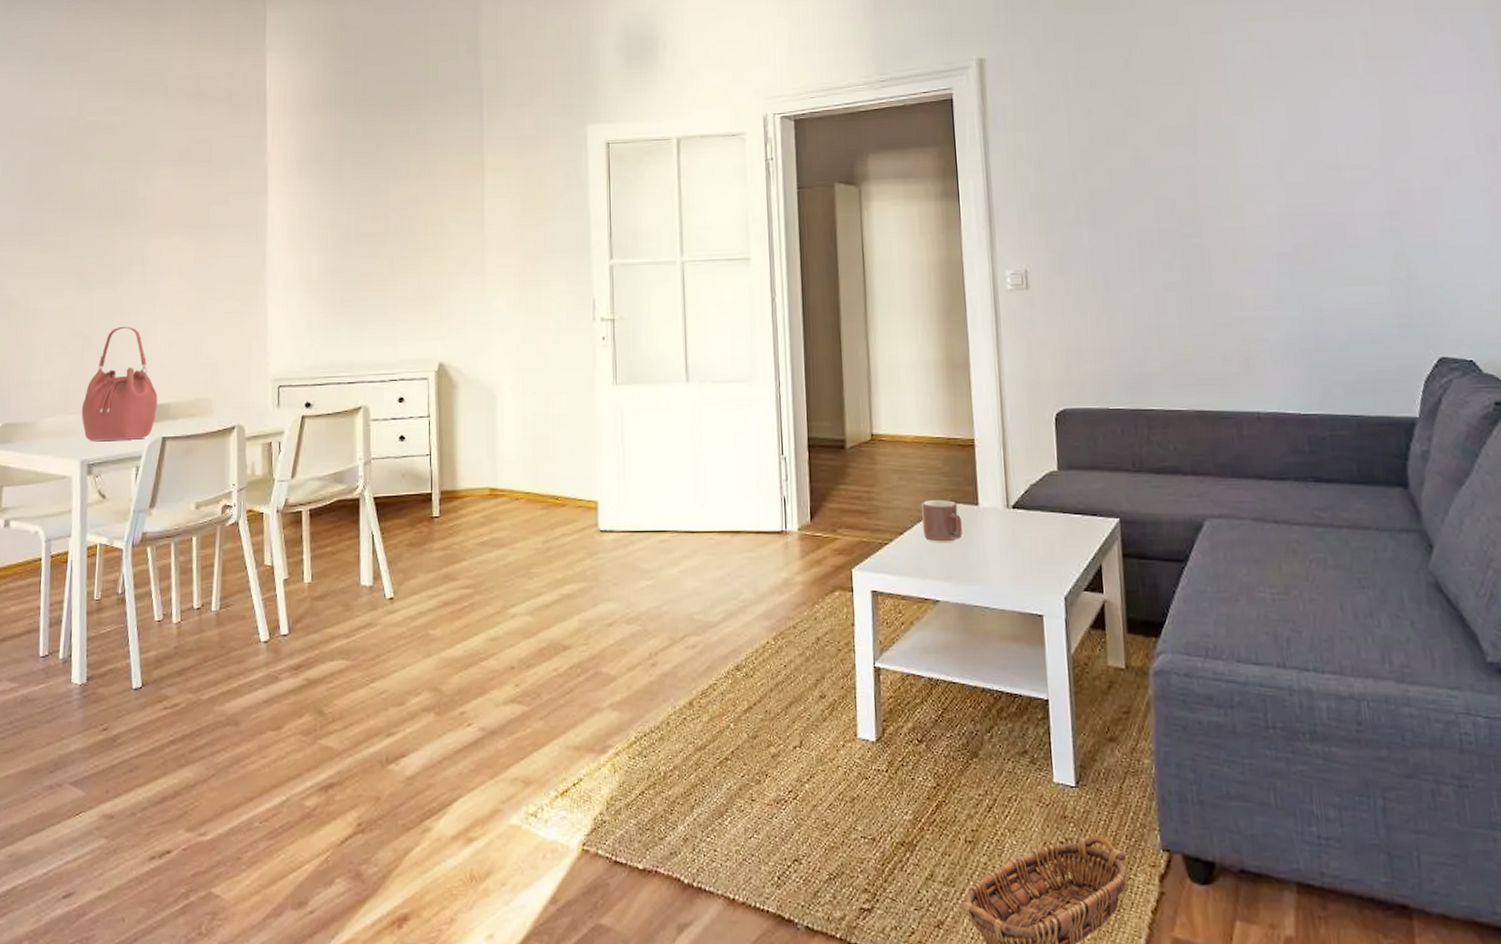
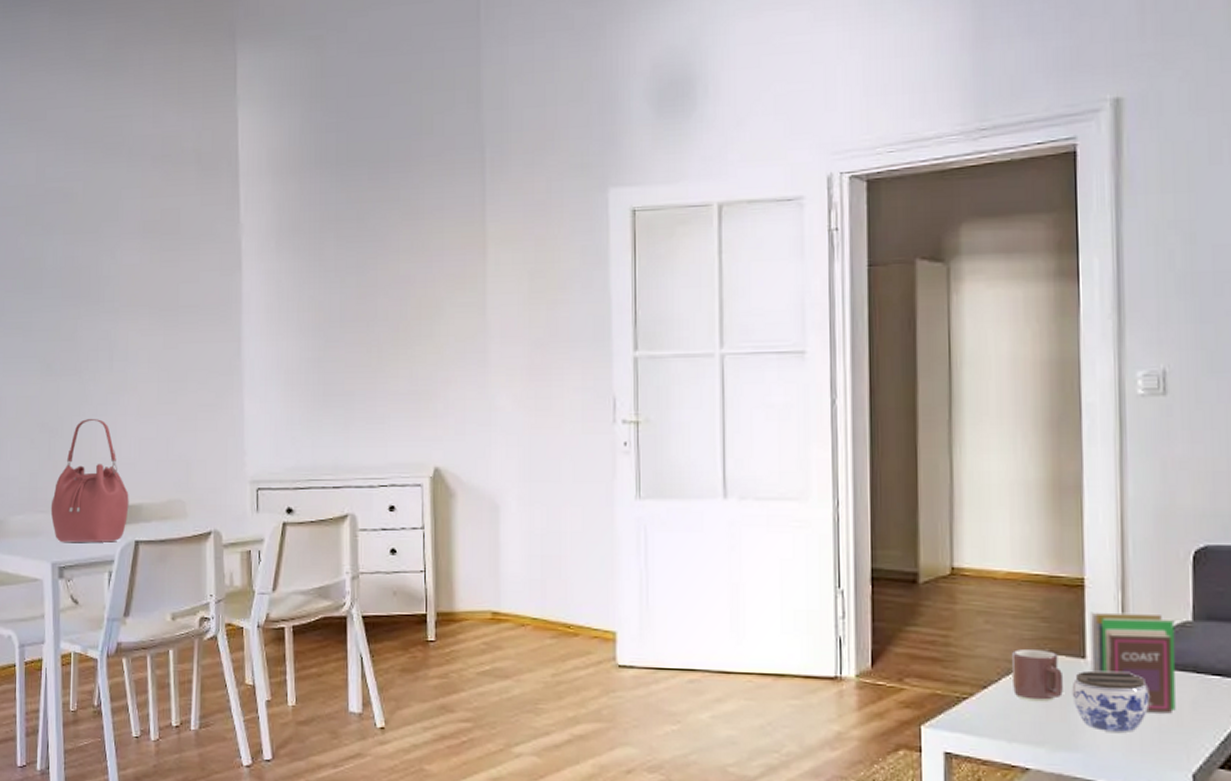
jar: none [969,514,1029,565] -> present [1071,670,1150,732]
books: none [979,465,1049,548] -> present [1089,612,1176,714]

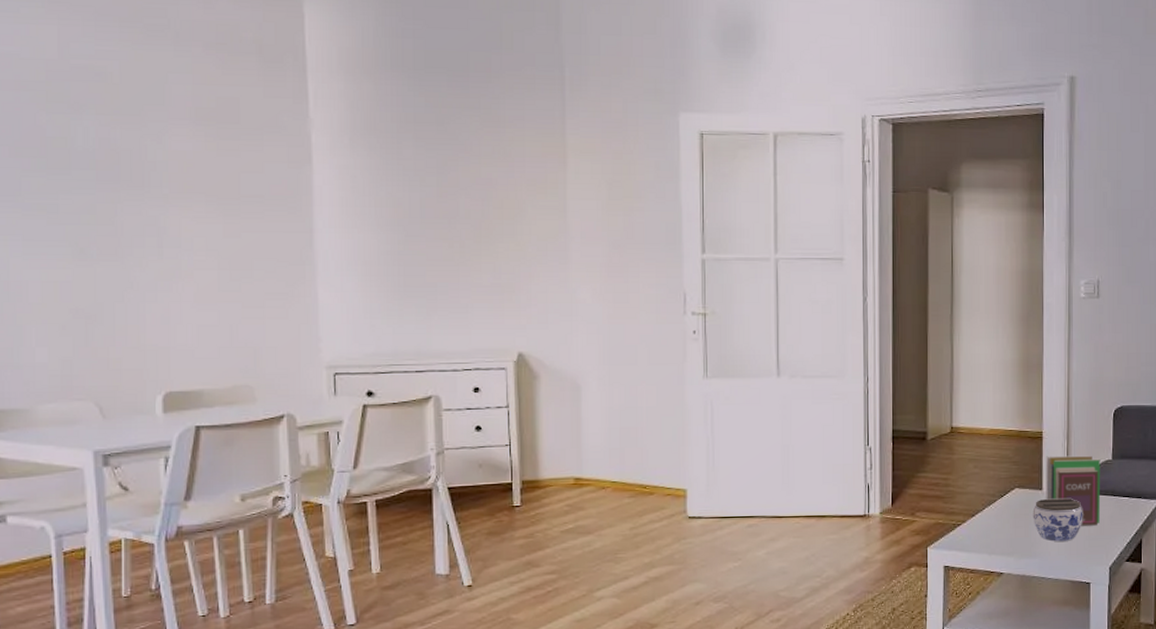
handbag: present [50,419,129,543] -> none [90,306,187,431]
mug: present [1011,648,1063,702] -> none [992,485,1027,524]

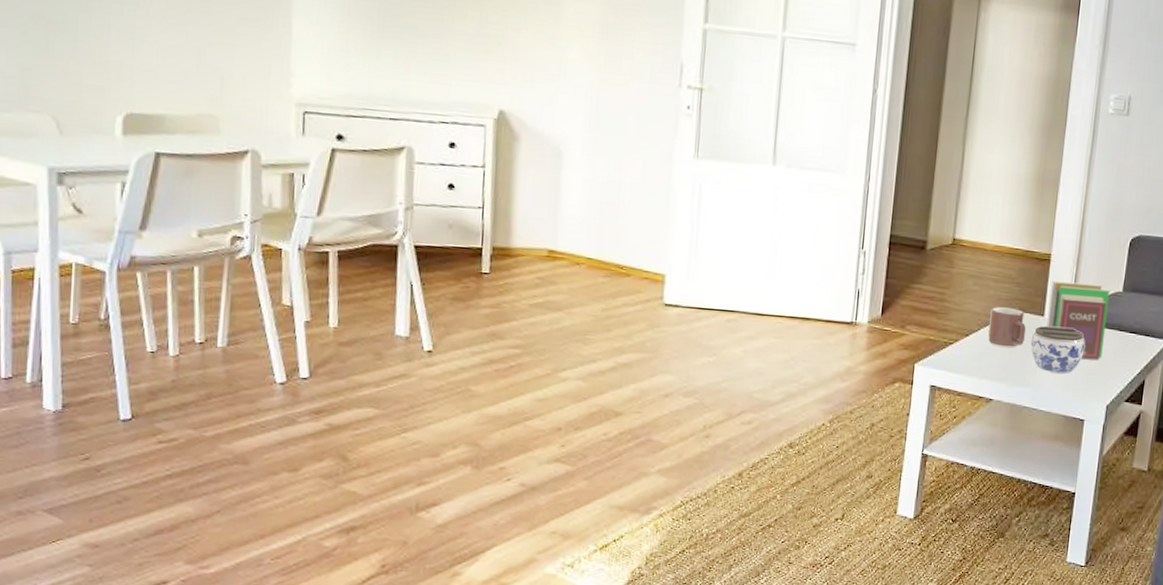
mug: none [992,485,1027,524] -> present [988,306,1026,349]

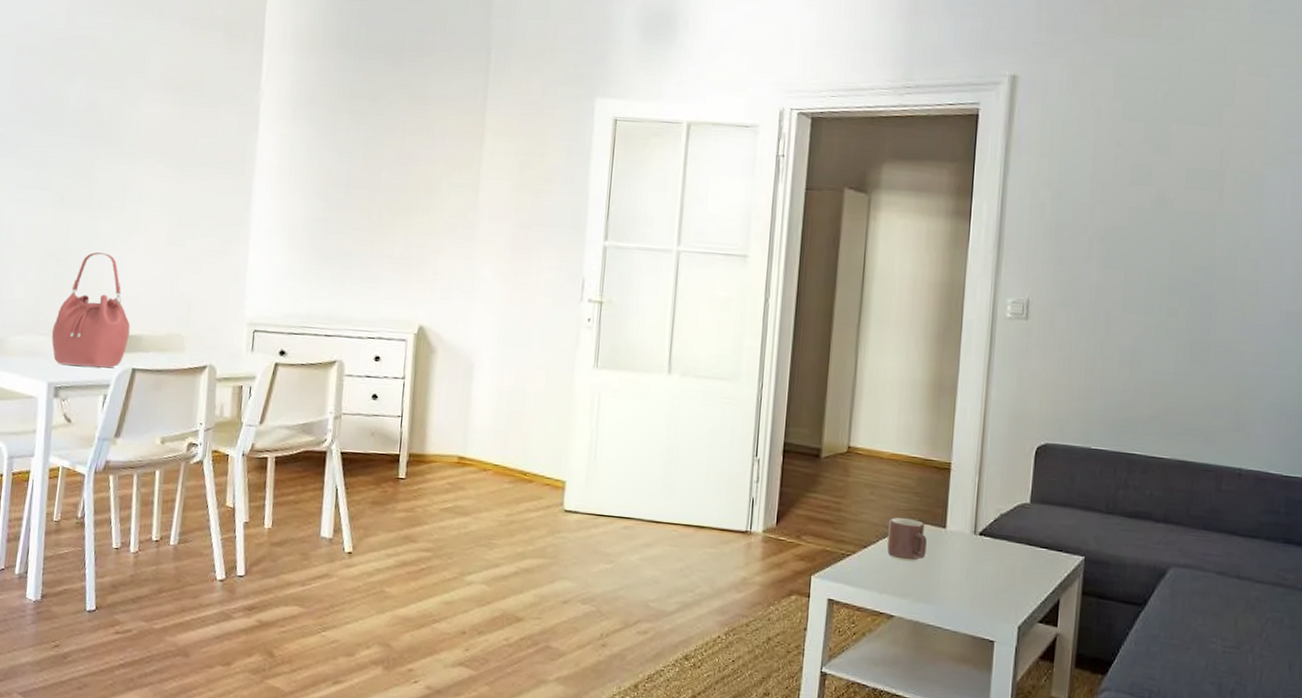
handbag: none [47,17,149,152] -> present [51,252,130,368]
jar: present [1030,325,1086,374] -> none [932,538,992,590]
books: present [1046,280,1110,361] -> none [949,490,1017,577]

